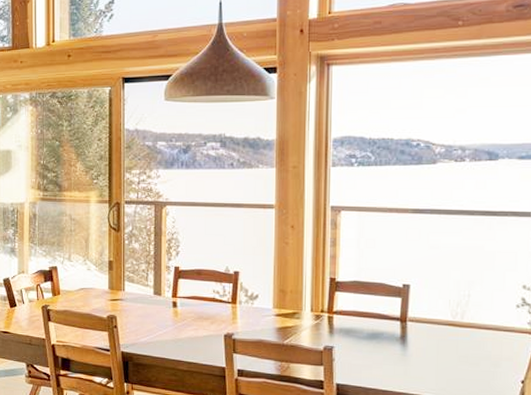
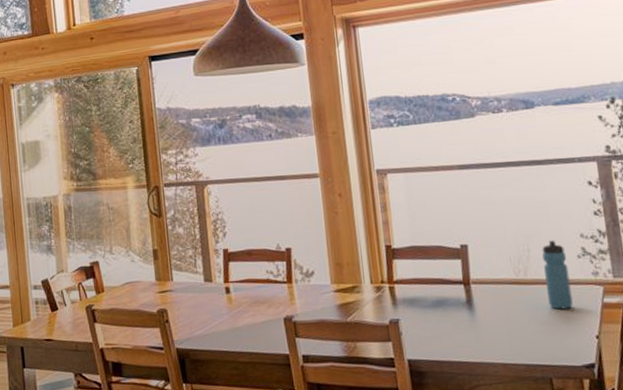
water bottle: none [480,288,506,354] -> present [542,240,573,310]

